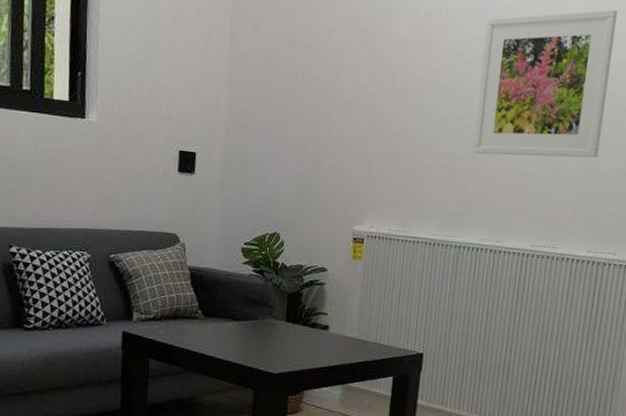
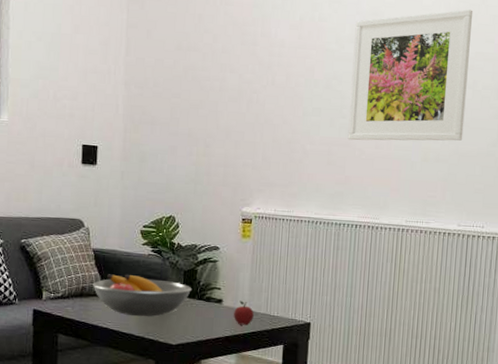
fruit bowl: none [188,295,296,343] -> present [93,274,192,317]
apple: none [340,327,363,355] -> present [234,301,254,326]

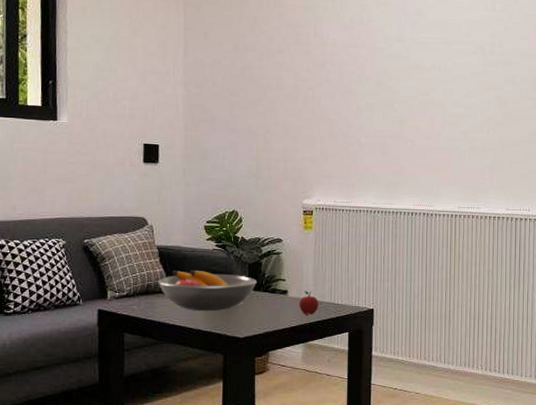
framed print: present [347,9,474,141] -> none [400,9,508,133]

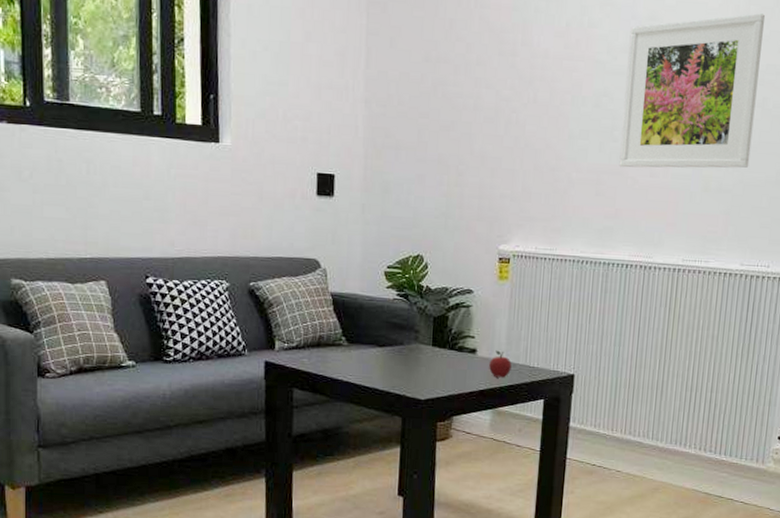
fruit bowl: present [158,269,258,312] -> none [331,321,443,369]
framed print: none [400,9,508,133] -> present [619,13,766,169]

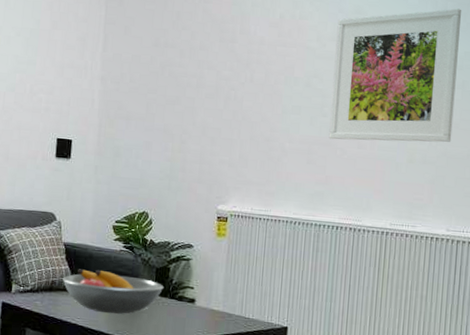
fruit bowl: none [331,321,443,369] -> present [62,269,164,314]
apple: present [489,350,512,378] -> none [207,301,228,327]

